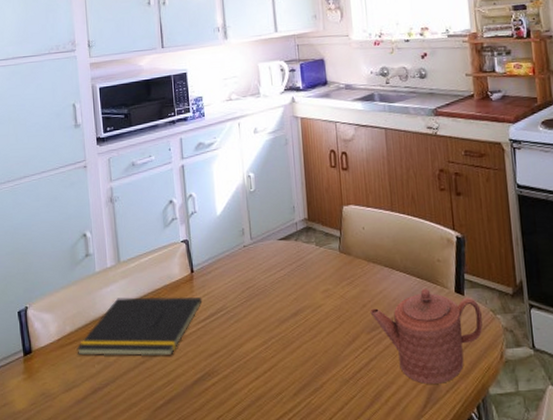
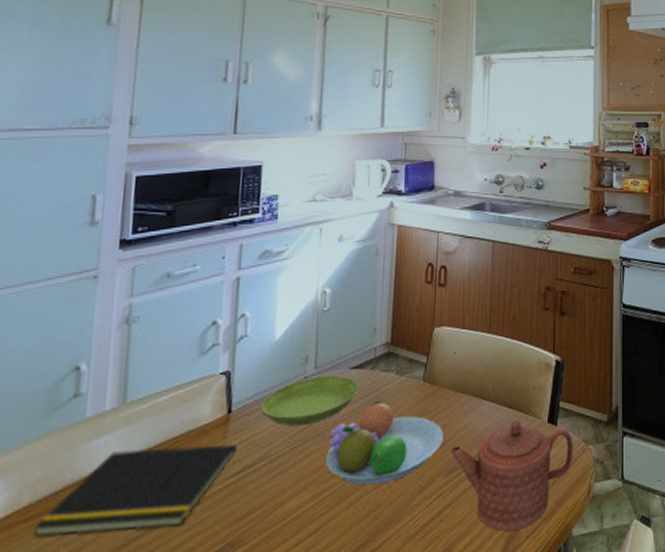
saucer: none [214,245,287,285] -> present [260,375,359,427]
fruit bowl: none [268,267,363,336] -> present [324,400,443,486]

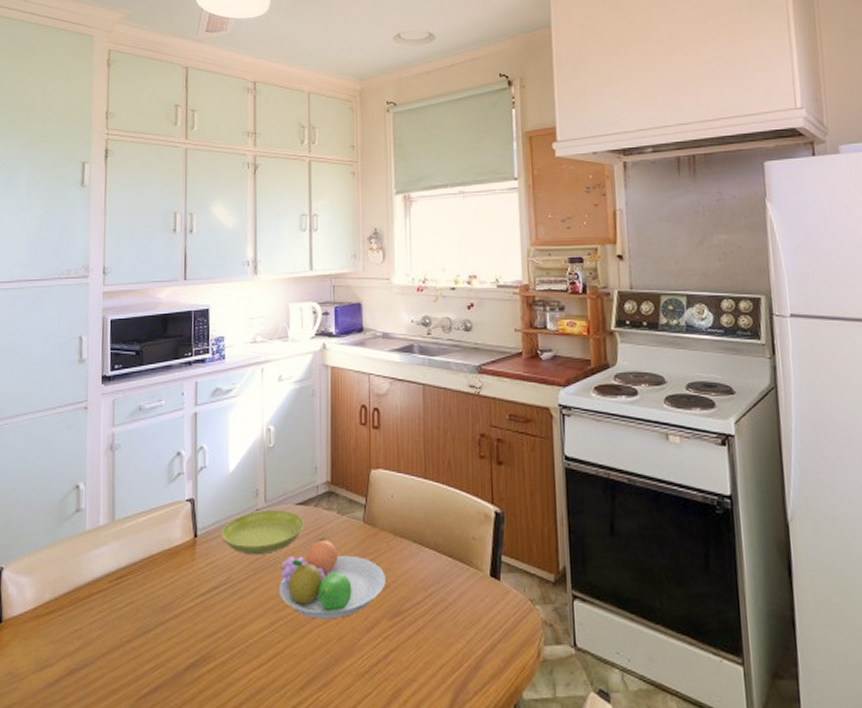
notepad: present [33,443,238,536] -> none [54,562,204,635]
teapot: present [450,419,573,531] -> none [393,569,519,684]

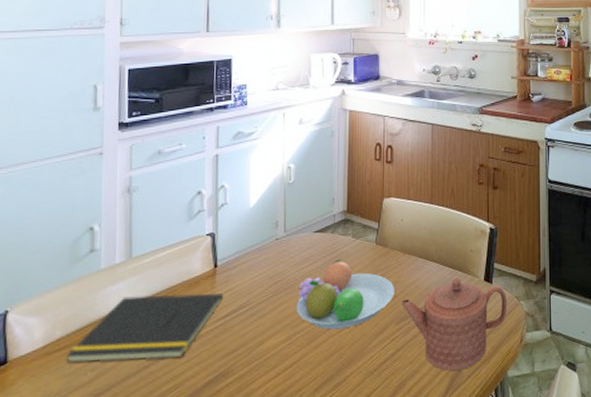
notepad: none [54,562,204,635] -> present [66,292,224,363]
saucer: present [220,509,304,555] -> none [241,237,321,280]
teapot: none [393,569,519,684] -> present [401,277,507,371]

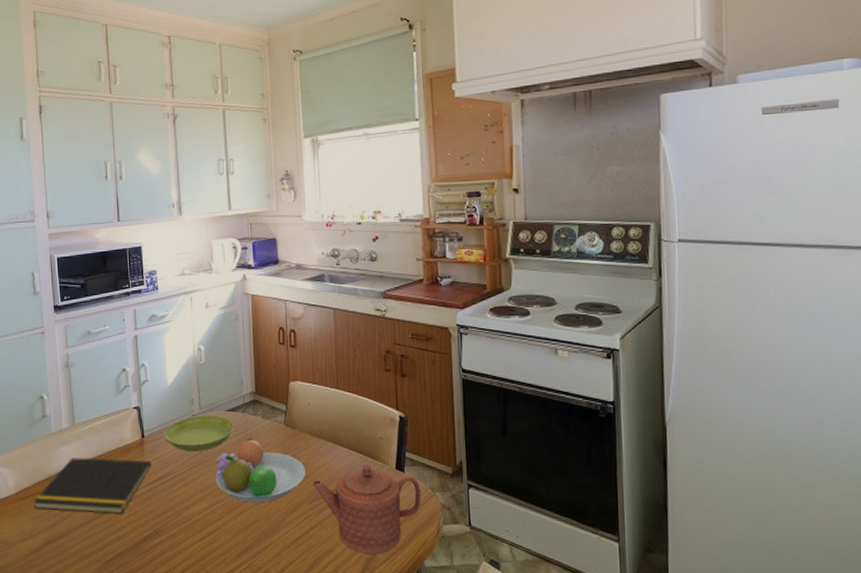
saucer: none [241,237,321,280] -> present [164,415,234,452]

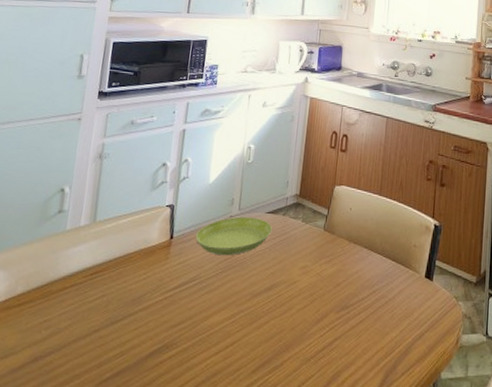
notepad: present [33,457,152,514] -> none [24,259,177,325]
fruit bowl: present [214,438,306,503] -> none [242,242,338,312]
teapot: present [312,463,421,554] -> none [342,271,446,366]

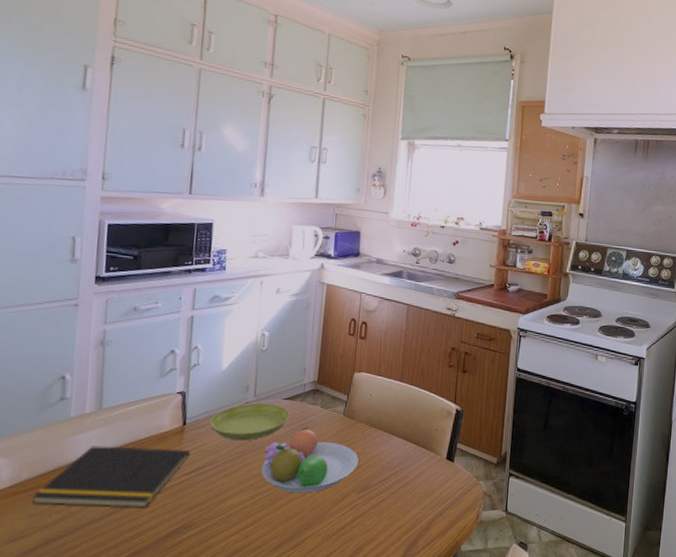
notepad: none [24,259,177,325] -> present [32,446,191,508]
fruit bowl: none [242,242,338,312] -> present [260,427,359,493]

